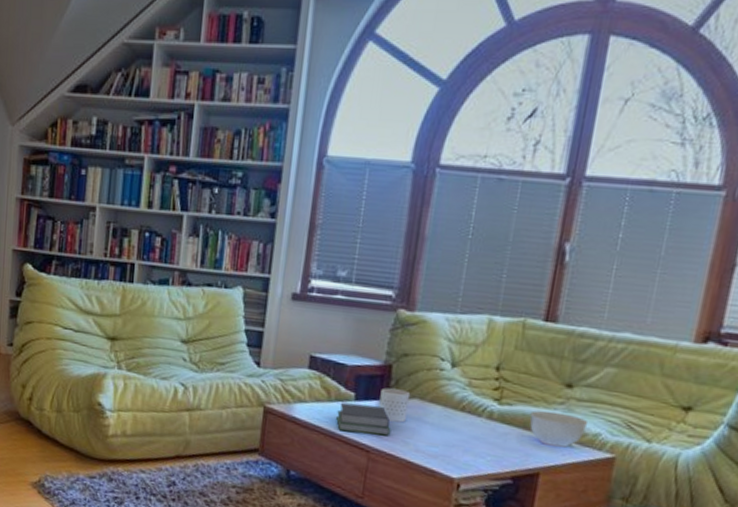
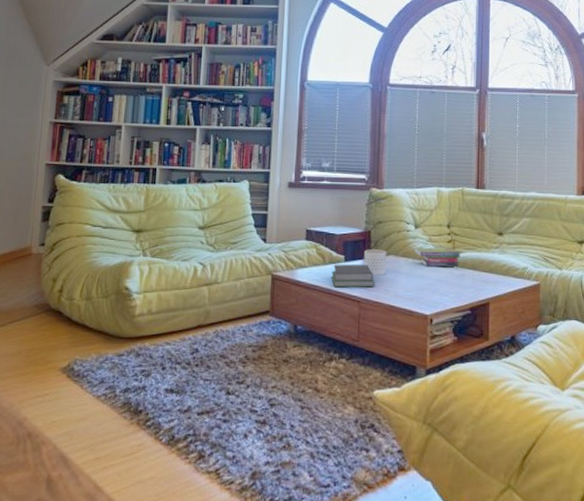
books: none [446,392,509,424] -> present [414,247,460,268]
bowl: present [529,410,589,449] -> none [476,254,518,282]

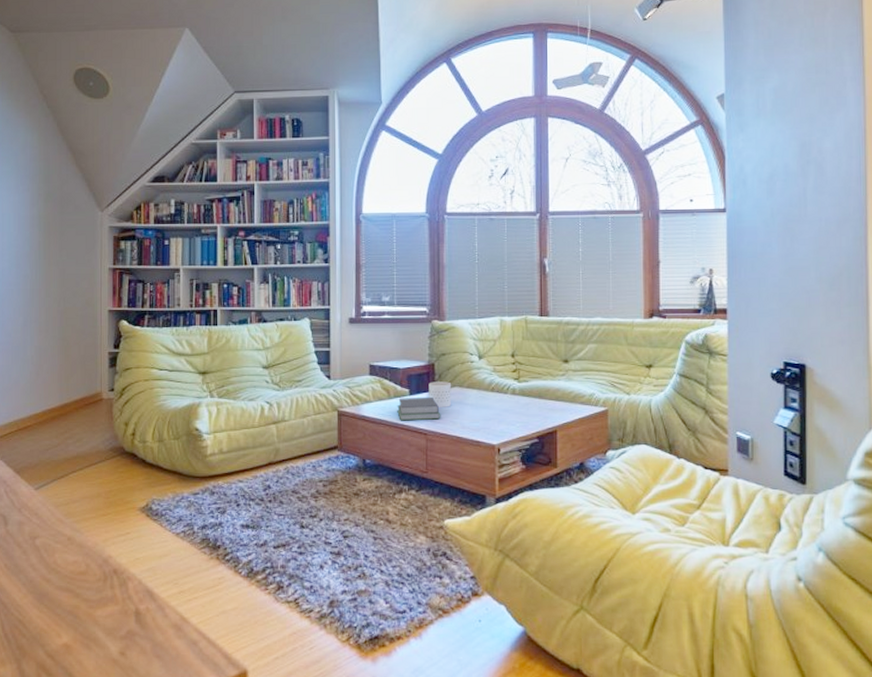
books: present [414,247,460,268] -> none [479,377,526,397]

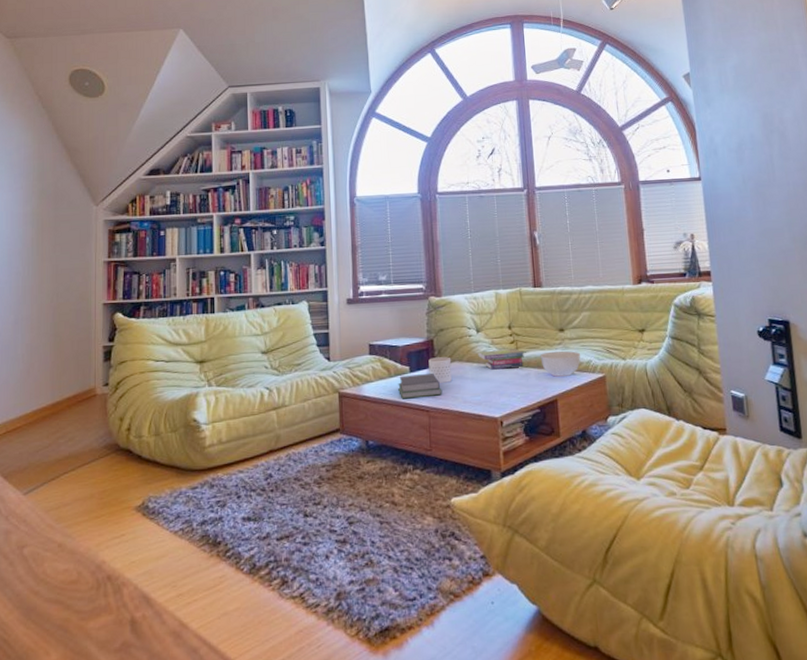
books: none [479,377,526,397] -> present [478,348,524,370]
bowl: none [542,382,584,409] -> present [540,350,581,378]

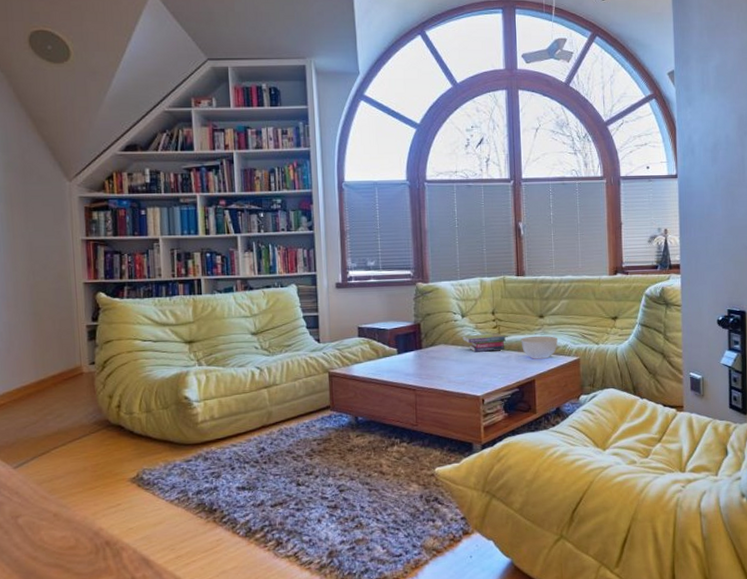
book: present [398,374,443,399] -> none [386,355,429,379]
mug: present [428,357,453,384] -> none [415,340,438,365]

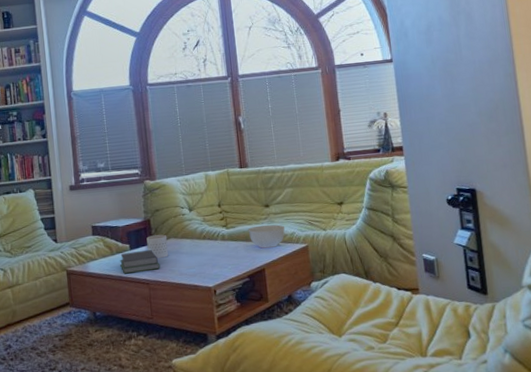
book: none [386,355,429,379] -> present [120,250,161,274]
mug: none [415,340,438,365] -> present [146,234,169,259]
books: present [462,333,506,352] -> none [191,224,234,245]

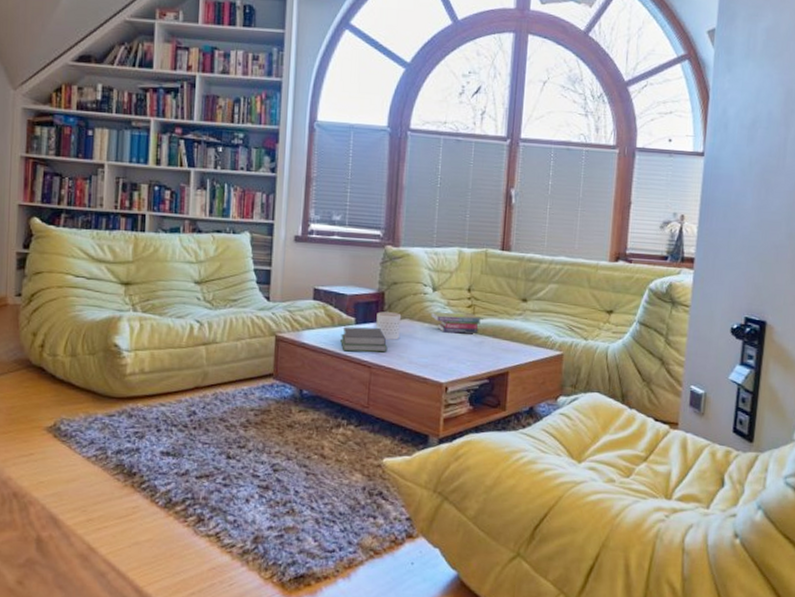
books: none [191,224,234,245] -> present [431,311,481,335]
bowl: present [248,224,285,249] -> none [497,321,541,351]

